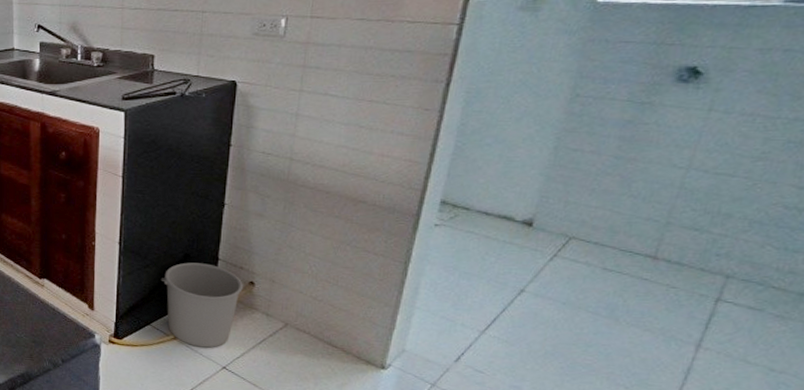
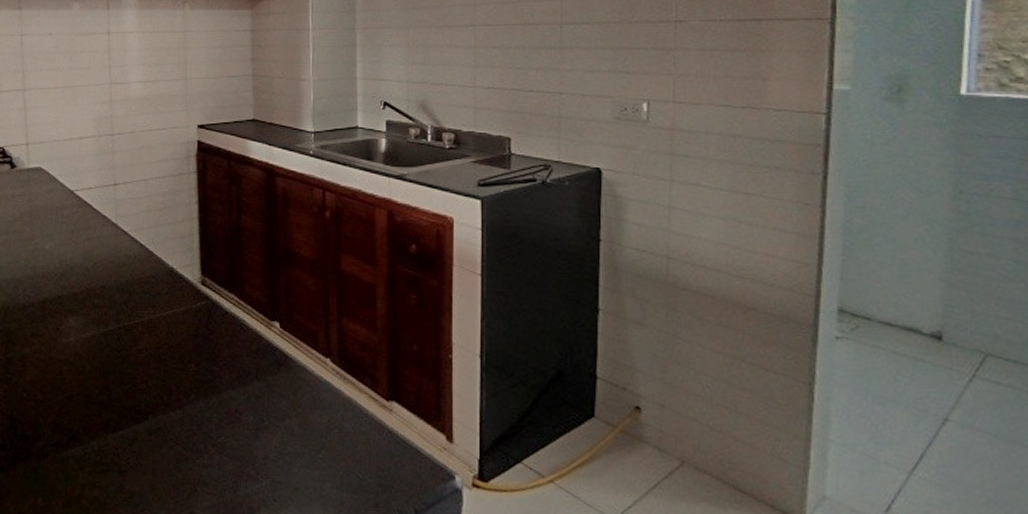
bucket: present [160,262,244,348] -> none [531,381,629,494]

